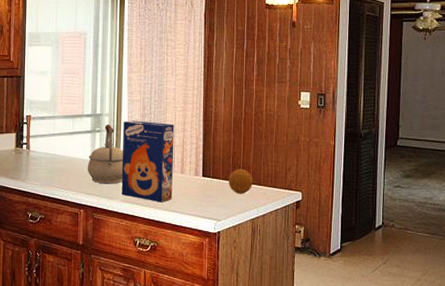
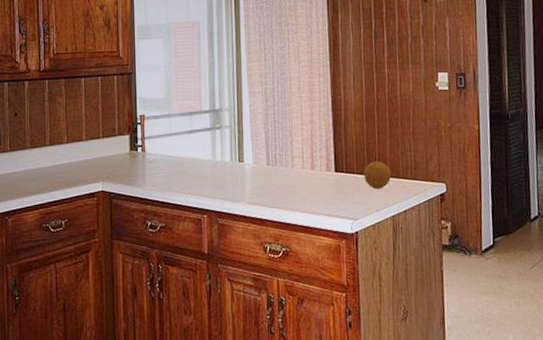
kettle: present [87,125,123,184] -> none [208,120,248,186]
cereal box: present [121,120,174,202] -> none [245,114,304,203]

